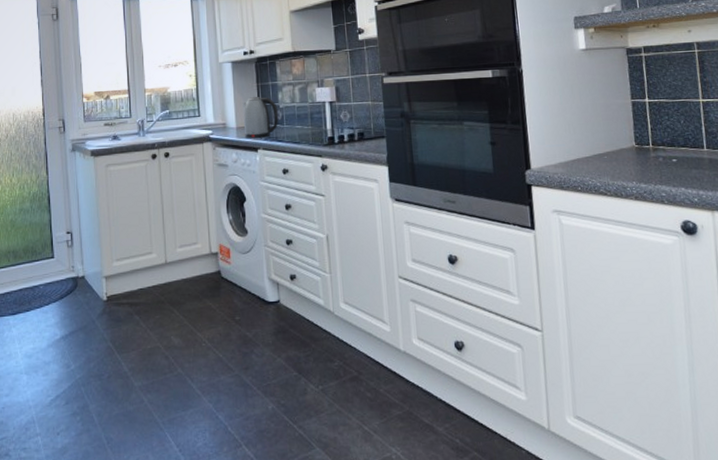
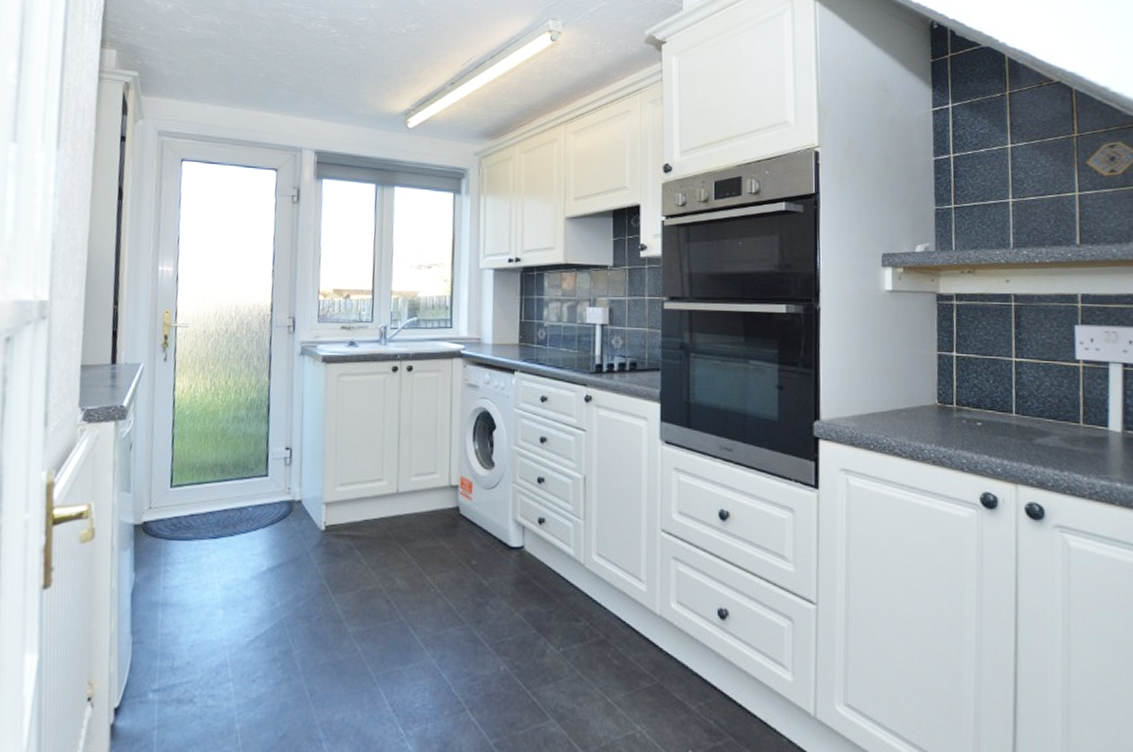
kettle: present [242,96,279,139] -> none [500,310,542,359]

